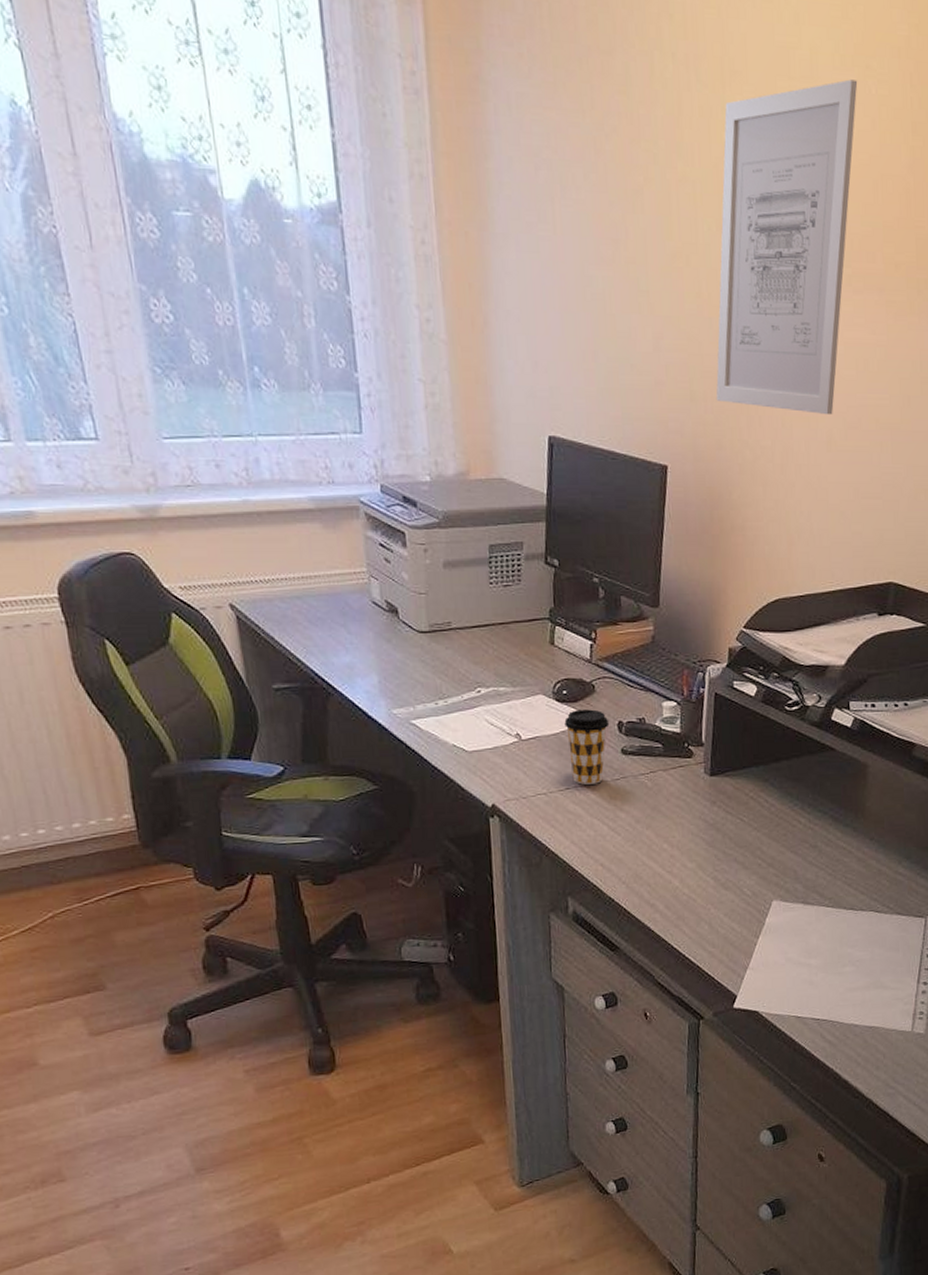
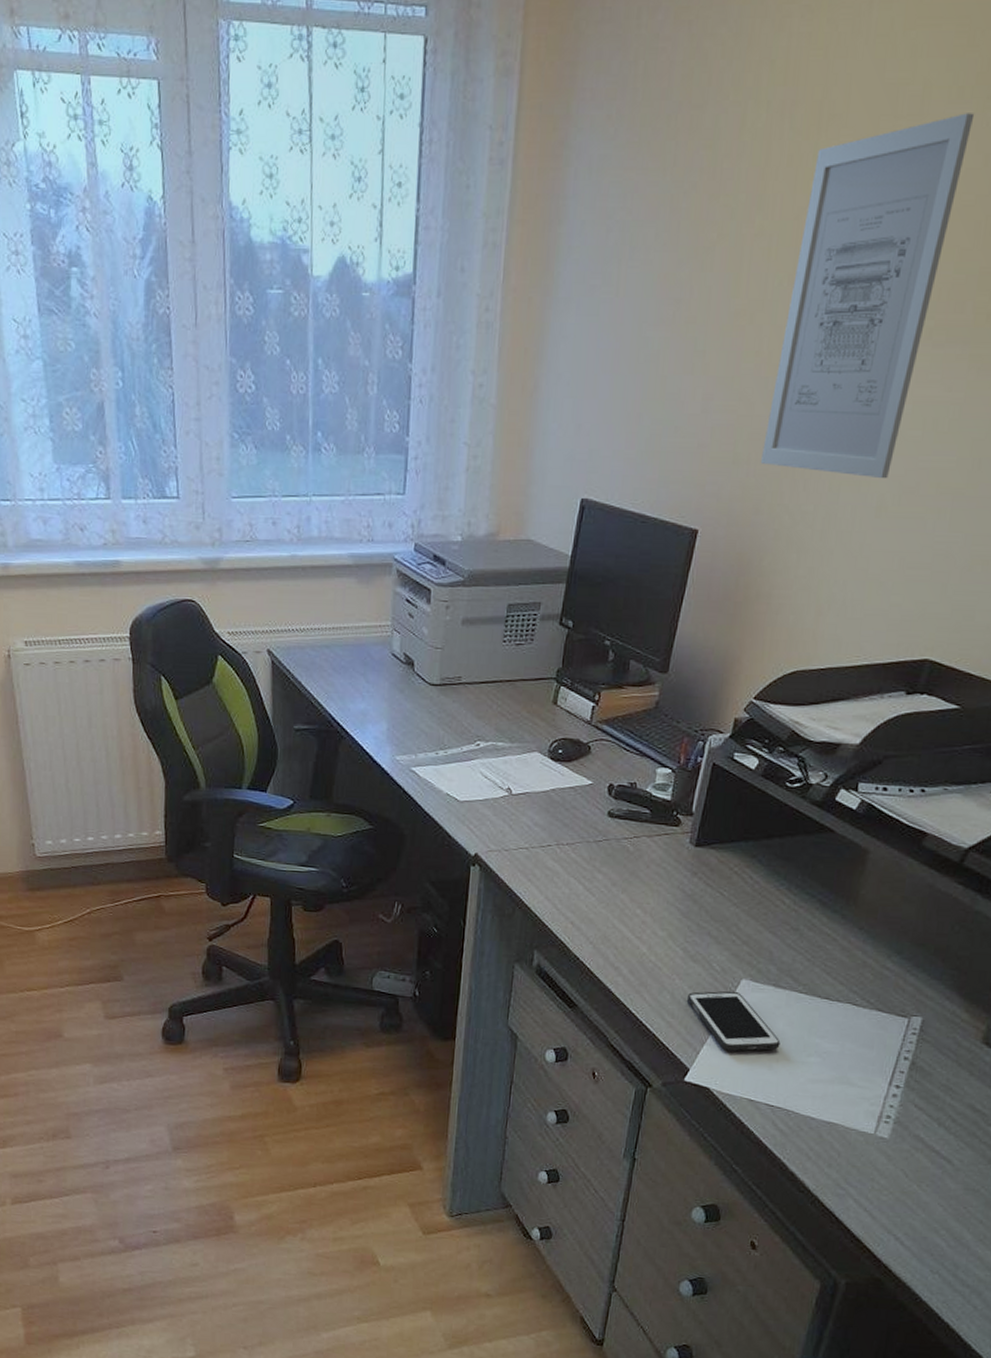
coffee cup: present [564,709,610,785] -> none [555,769,600,844]
cell phone: none [724,913,817,972] -> present [686,991,781,1051]

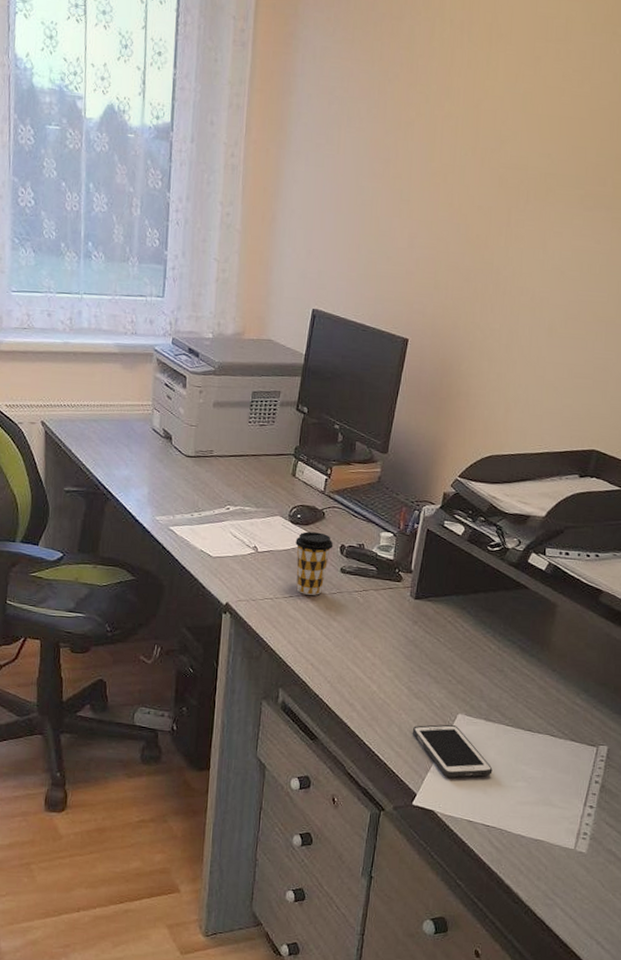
coffee cup: none [555,769,600,844] -> present [295,531,334,595]
wall art: present [760,113,975,479] -> none [456,42,605,307]

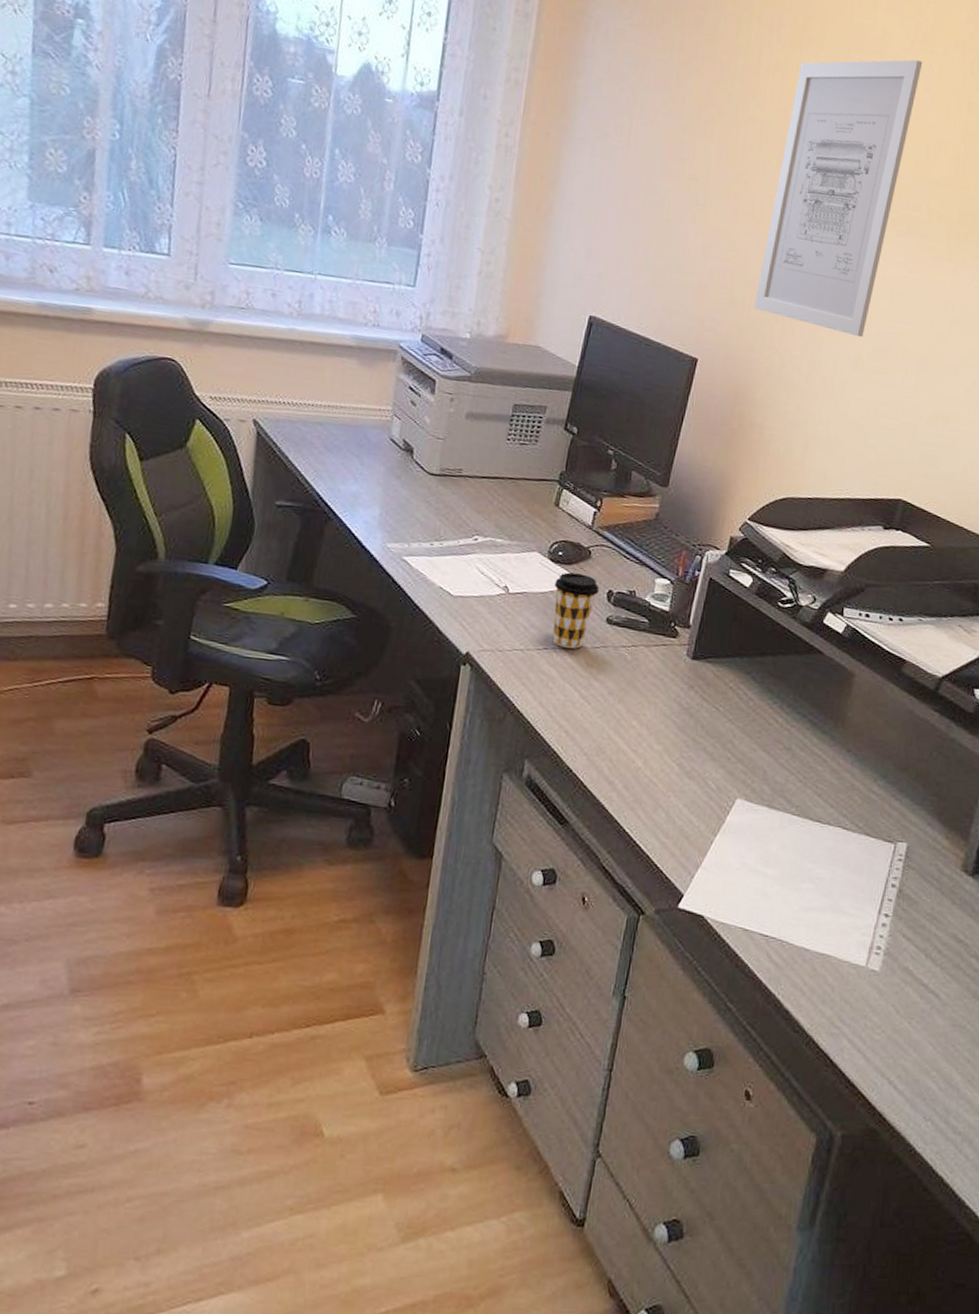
cell phone: present [412,724,493,778] -> none [681,810,775,876]
wall art: none [456,42,605,307] -> present [753,59,923,338]

